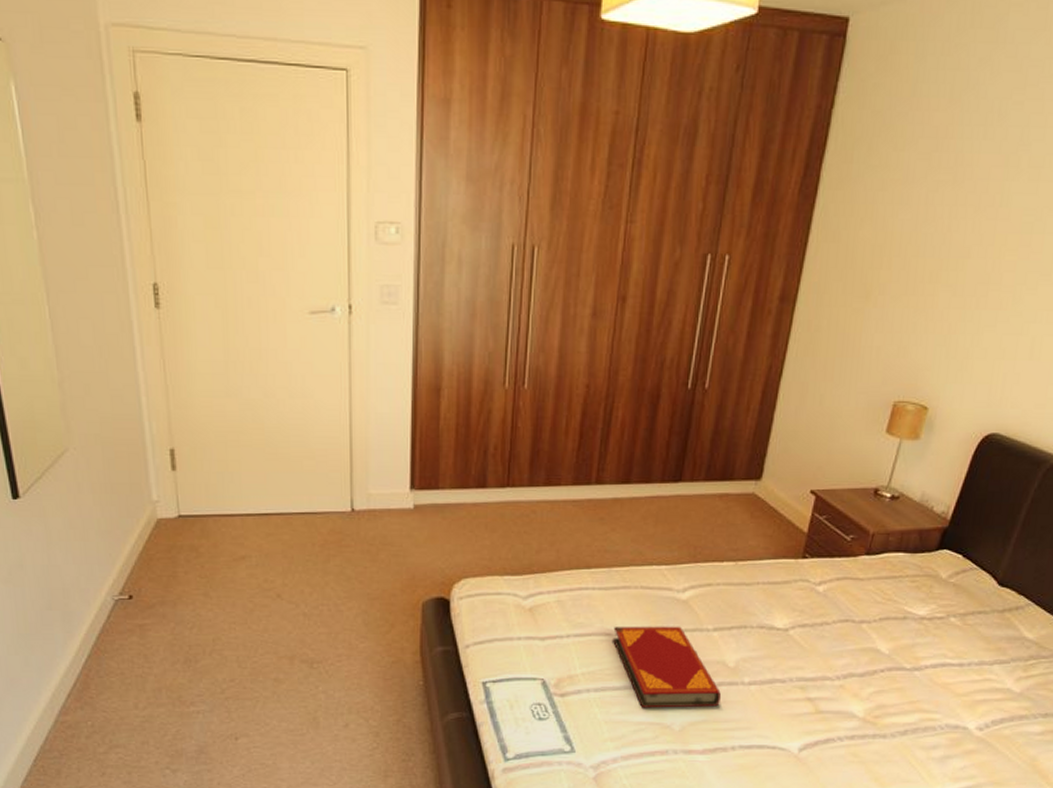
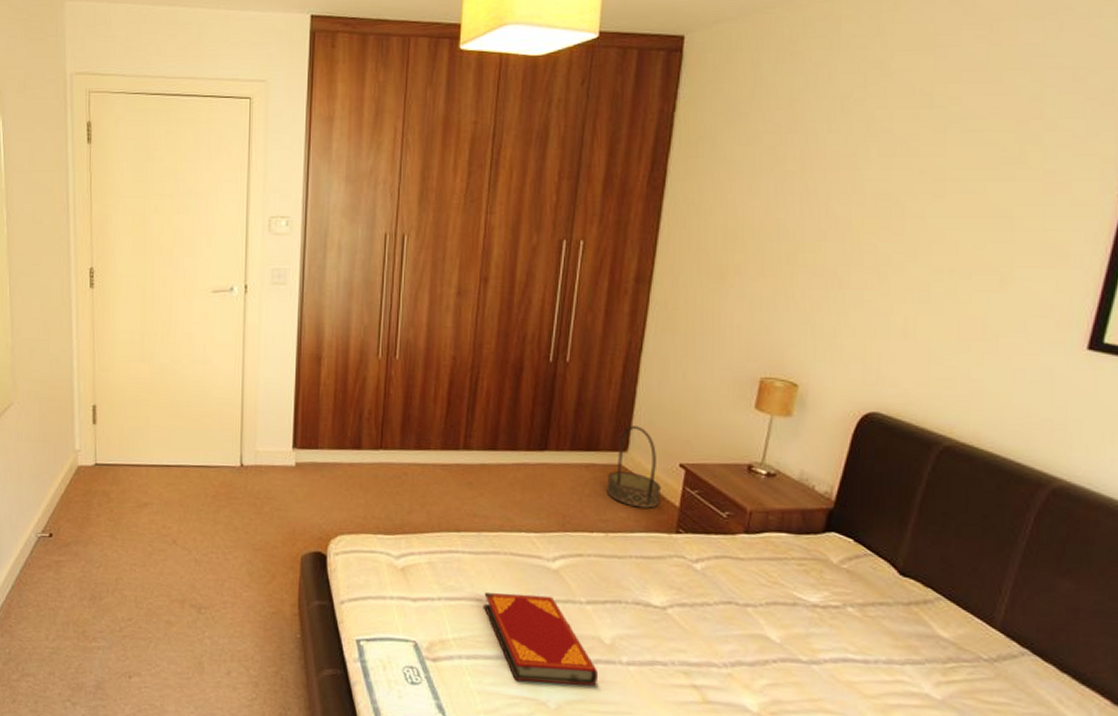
basket: none [738,454,792,535] -> present [606,426,662,508]

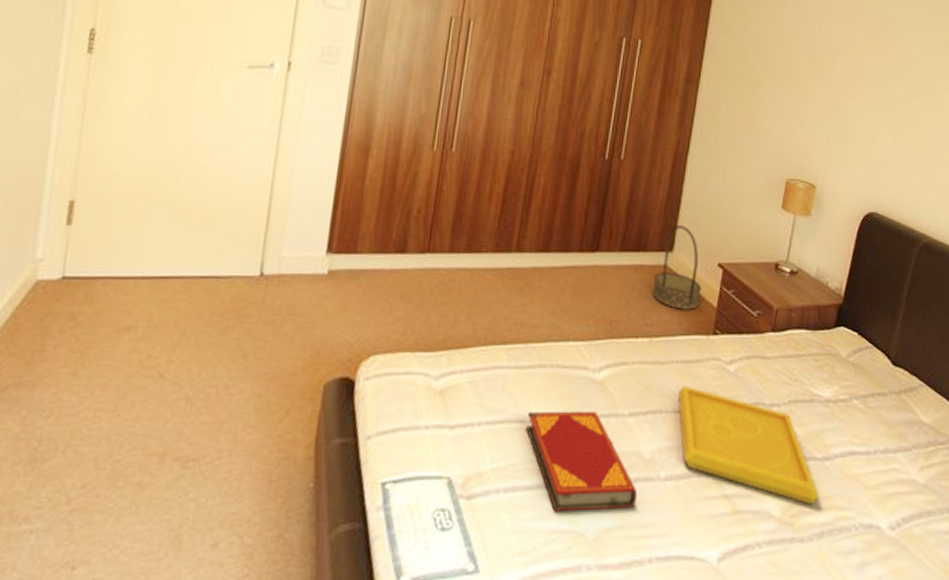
serving tray: none [638,579,805,705] -> present [678,385,819,505]

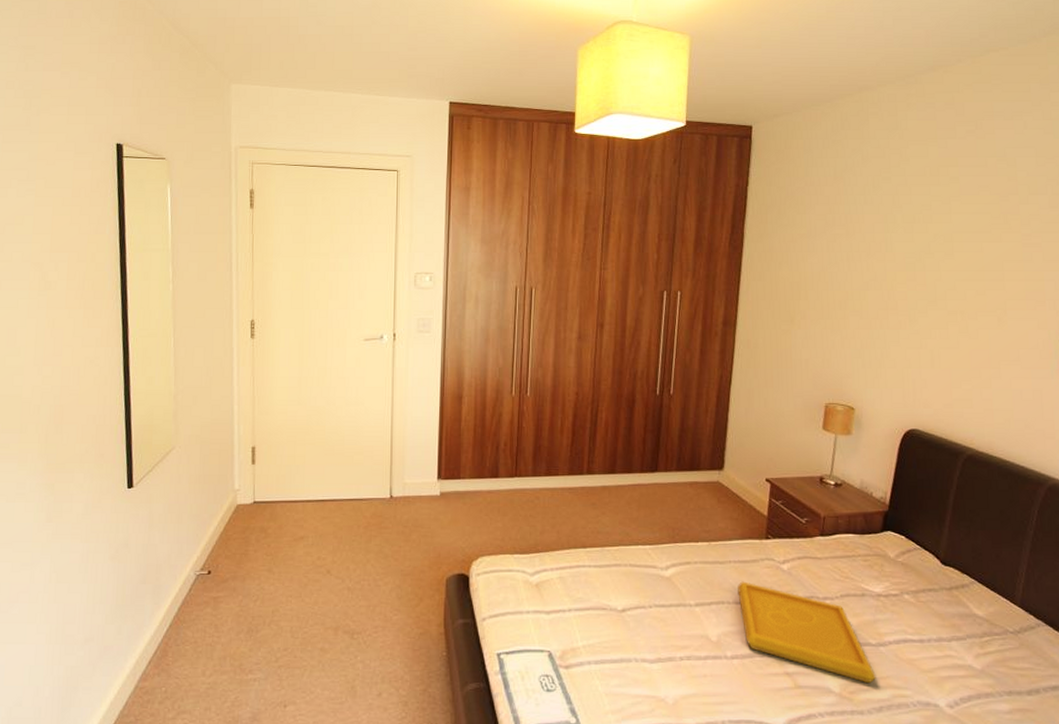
hardback book: present [526,411,638,512] -> none [608,601,708,681]
basket: present [652,225,702,310] -> none [708,447,753,518]

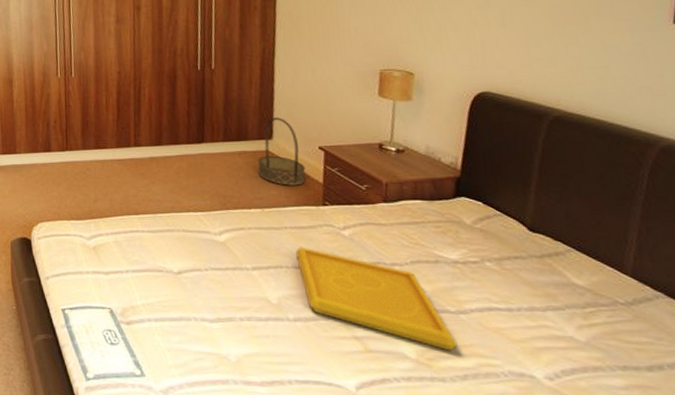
basket: none [708,447,753,518] -> present [258,117,306,186]

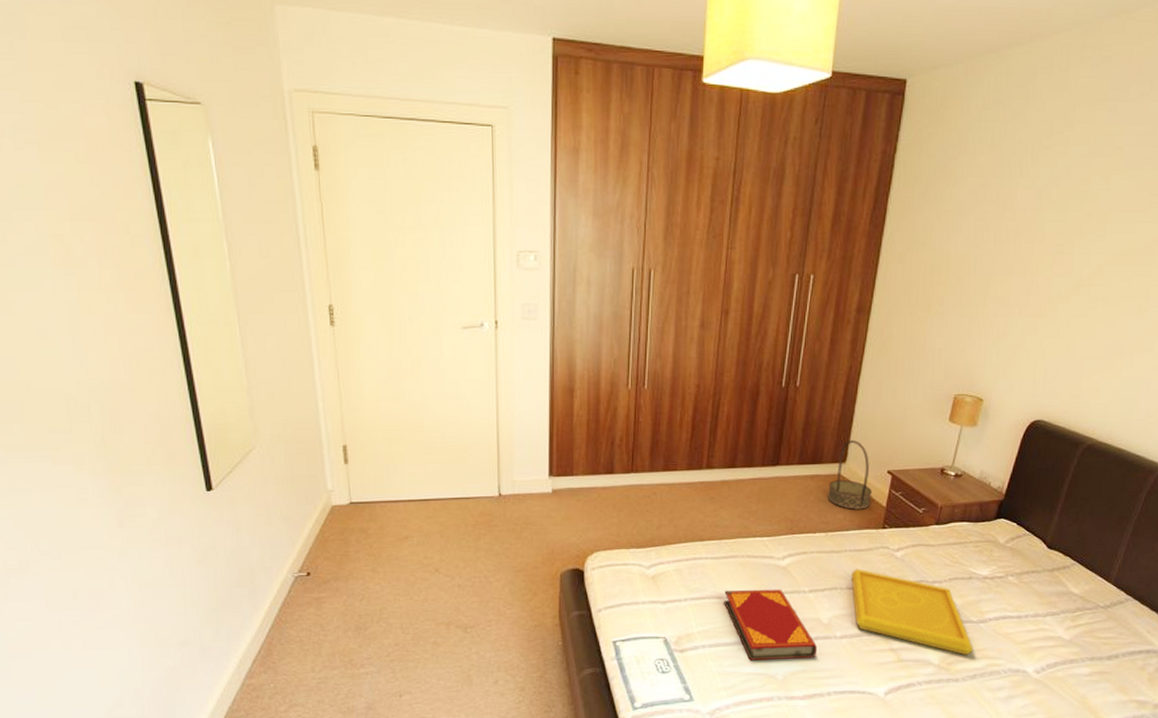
hardback book: none [164,264,271,341] -> present [724,589,818,661]

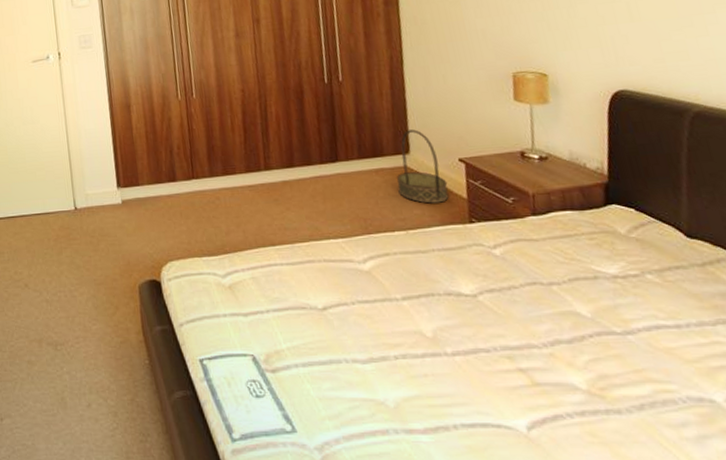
hardback book: present [724,589,818,661] -> none [307,296,429,383]
serving tray: present [851,568,974,656] -> none [446,270,630,378]

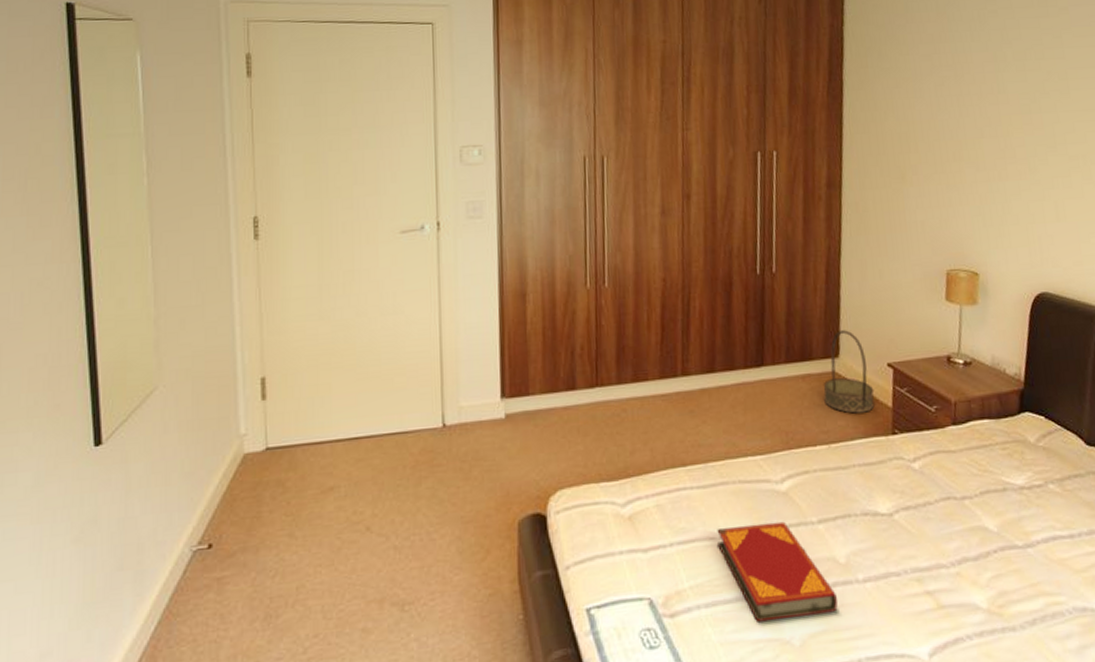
hardback book: none [307,296,429,383] -> present [717,521,838,622]

